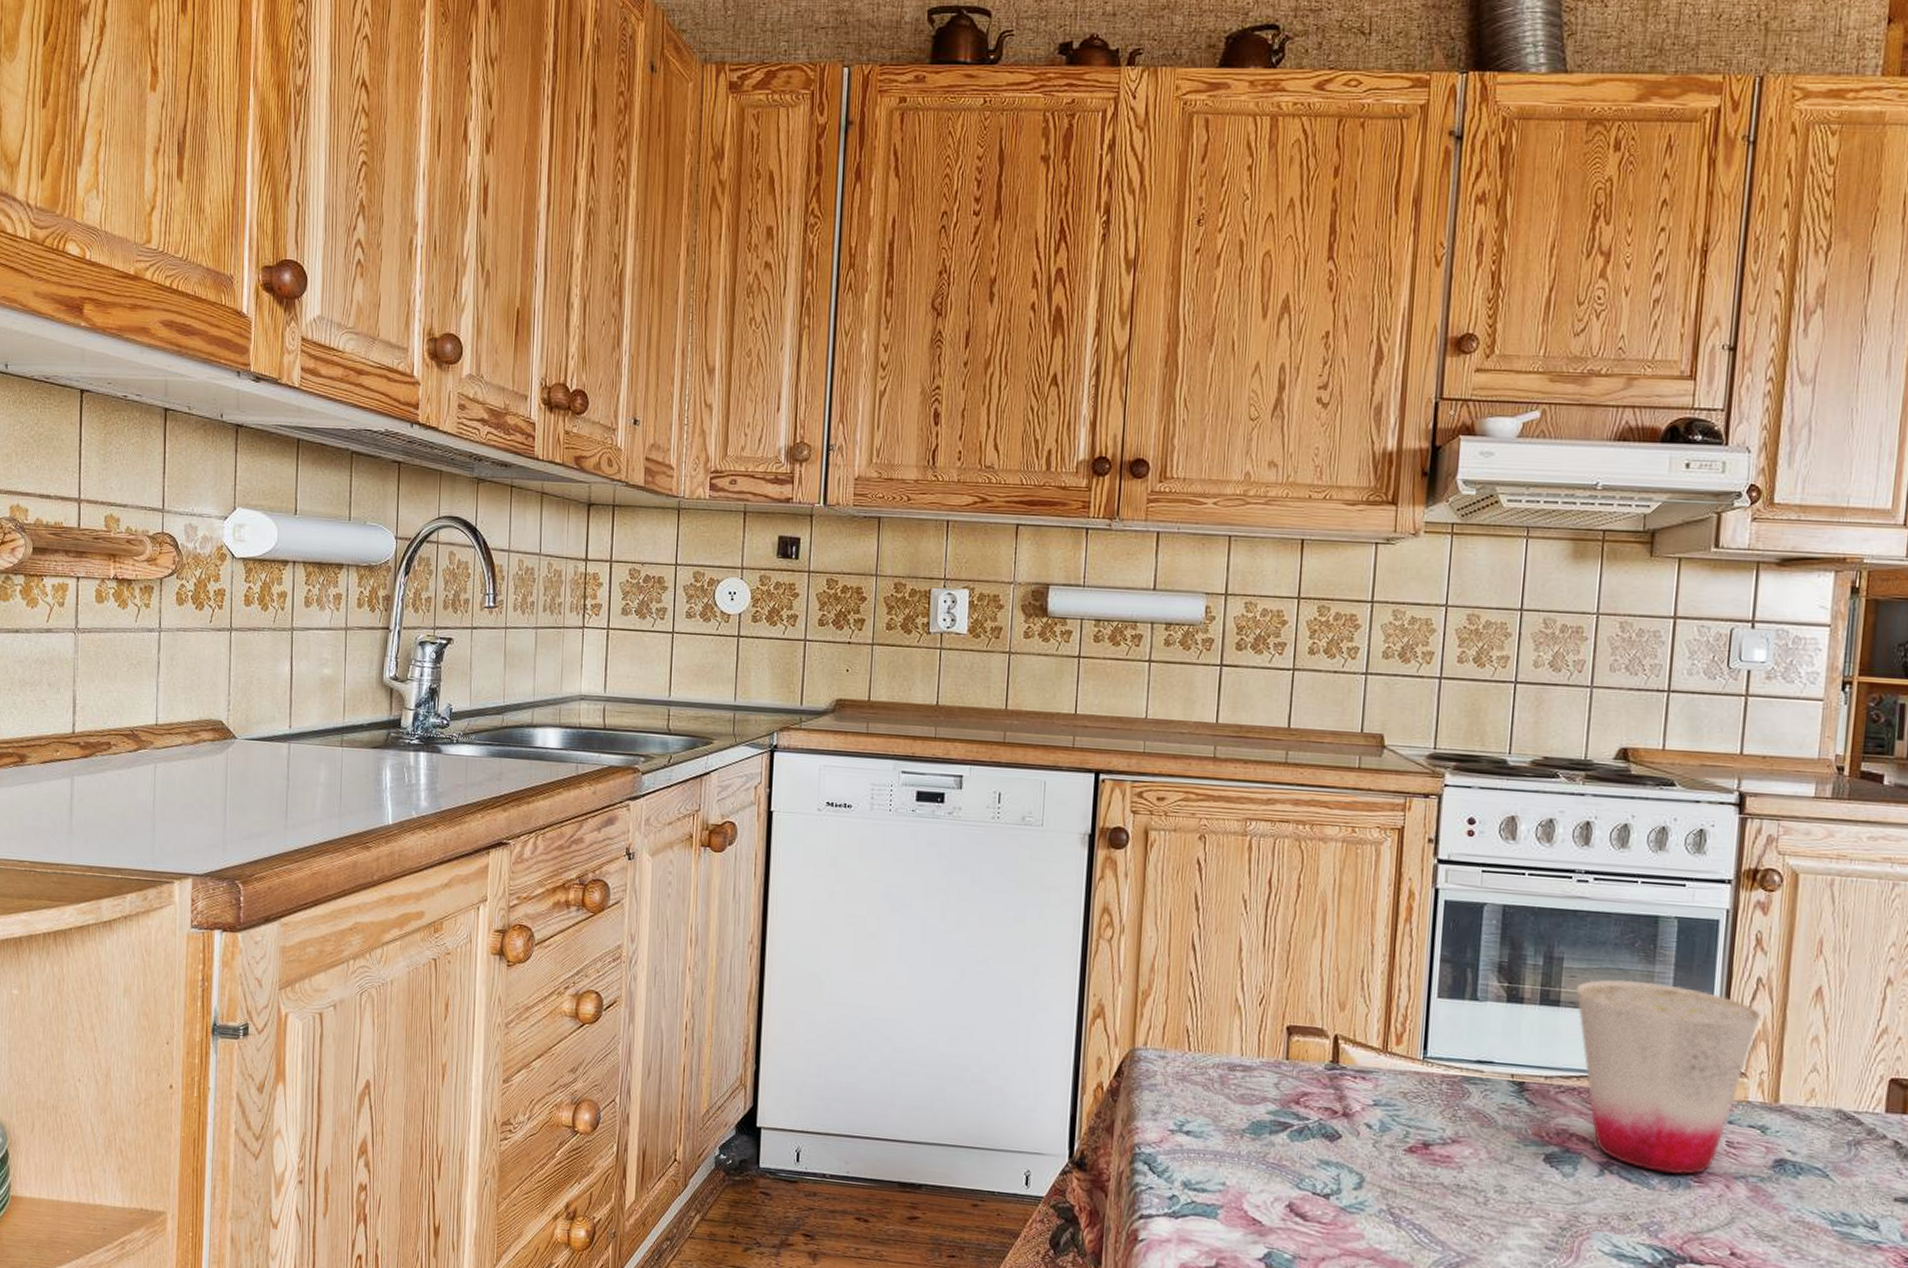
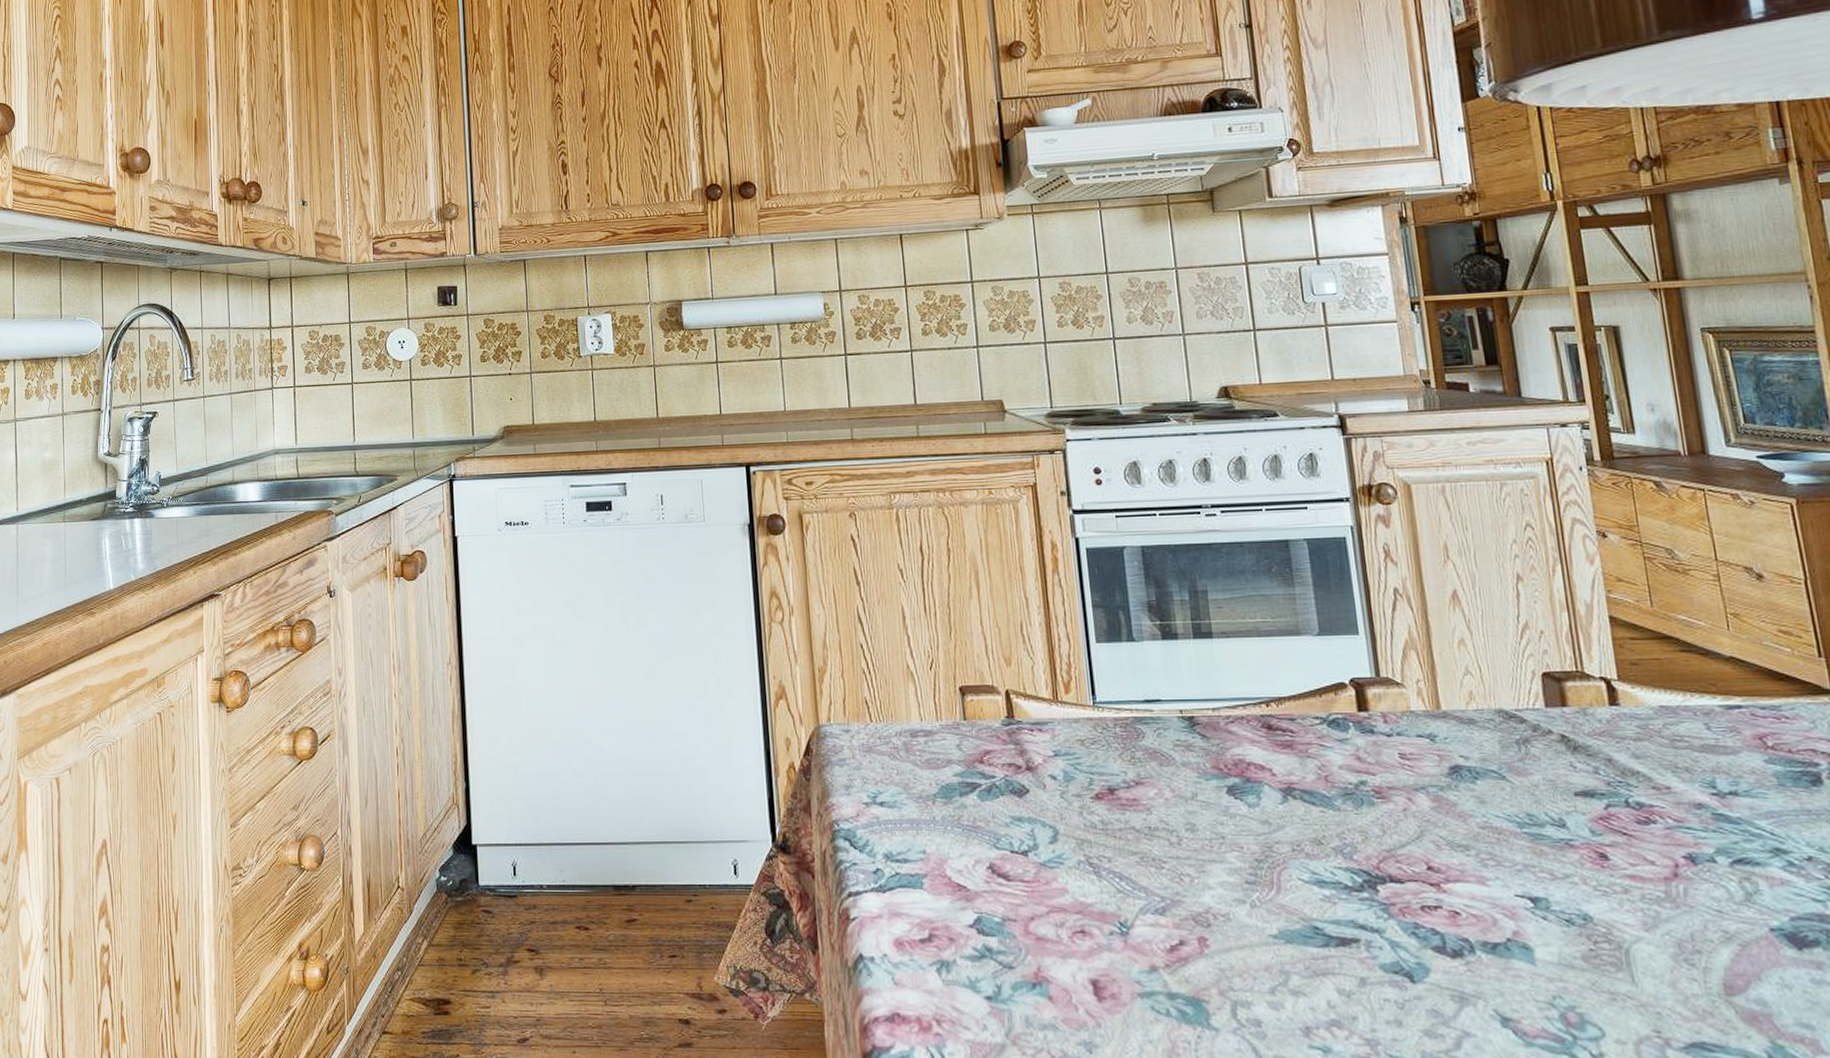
cup: present [1575,979,1762,1175] -> none [1224,604,1406,793]

